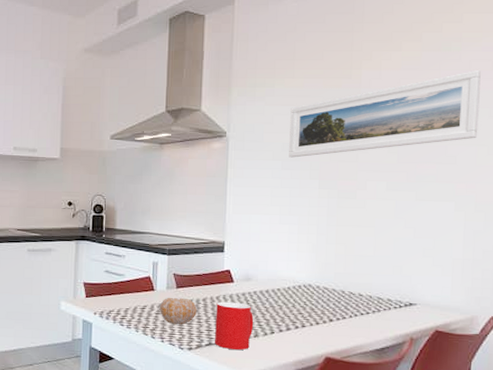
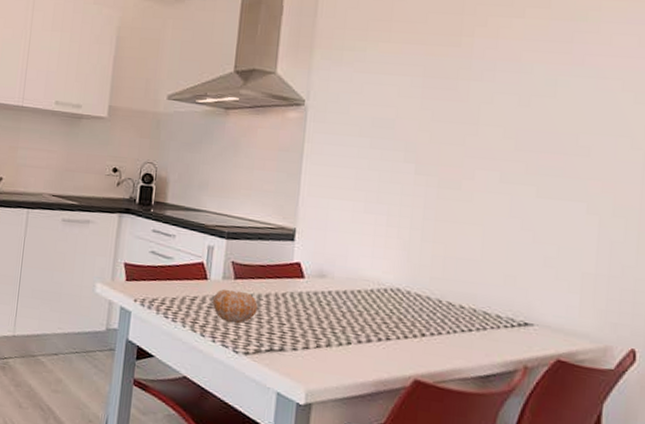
cup: present [215,301,254,350] -> none [277,300,327,361]
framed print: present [289,70,481,158] -> none [379,46,625,136]

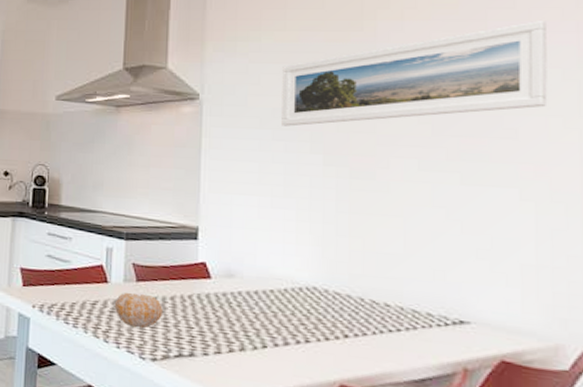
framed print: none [379,46,625,136] -> present [281,21,548,127]

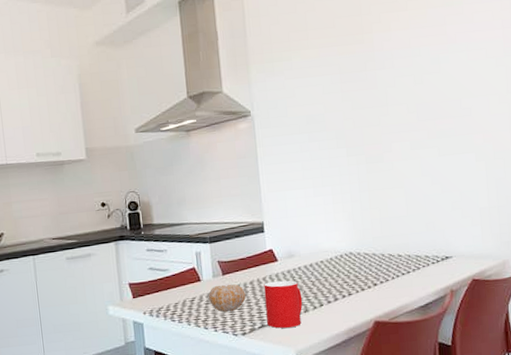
cup: none [187,302,239,367] -> present [264,280,303,329]
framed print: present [281,21,548,127] -> none [310,22,488,129]

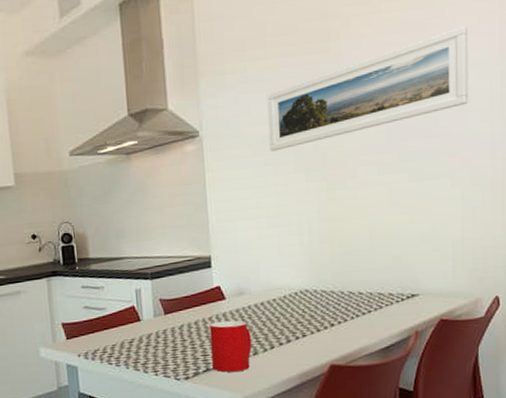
fruit: present [208,284,246,313] -> none [148,324,190,355]
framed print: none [310,22,488,129] -> present [267,26,469,152]

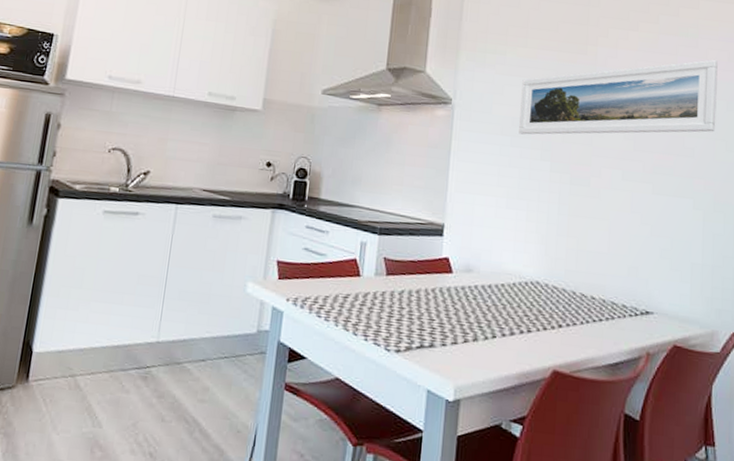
cup: present [209,320,252,373] -> none [427,295,474,356]

